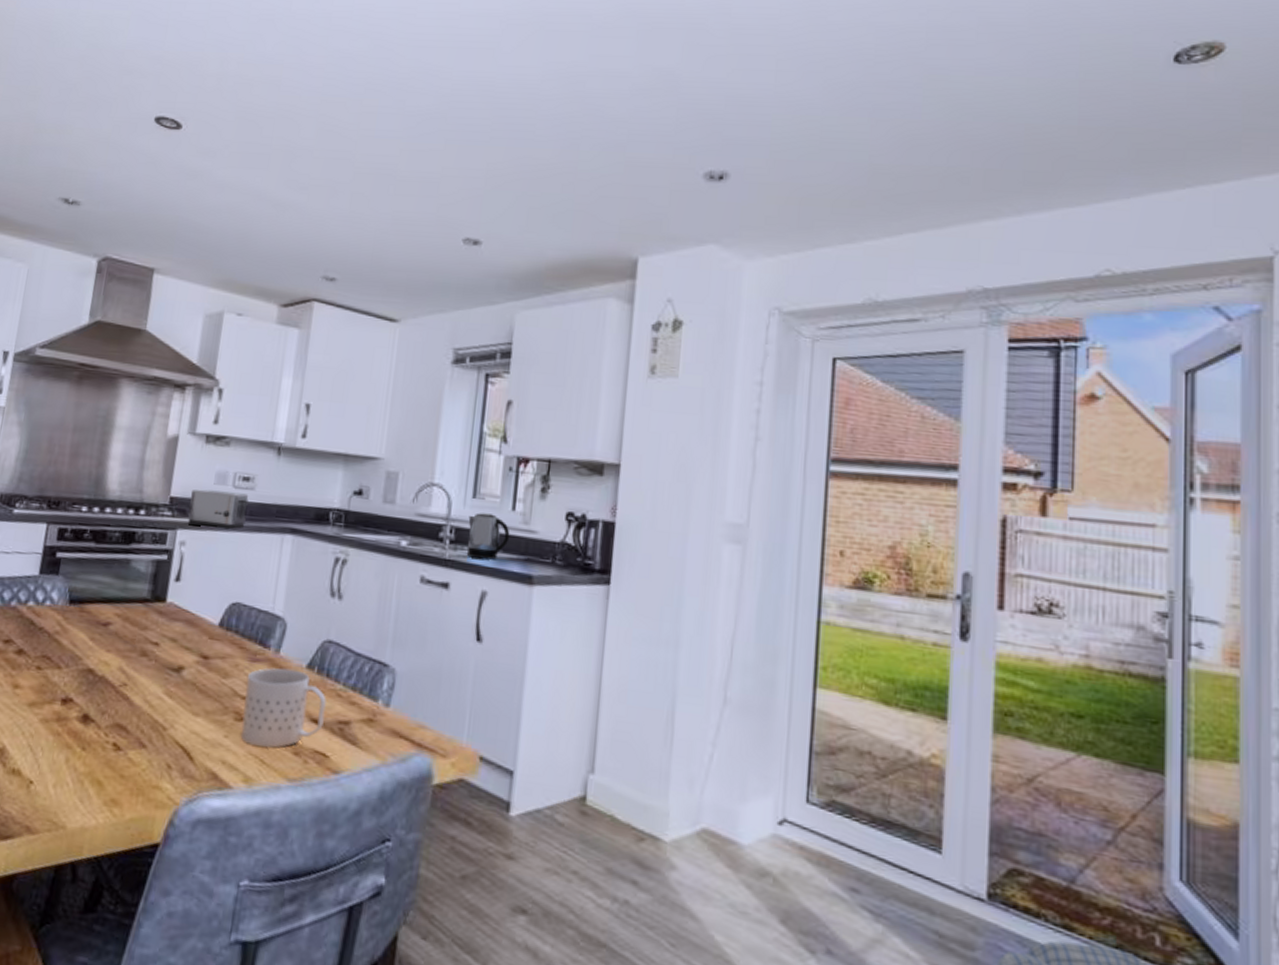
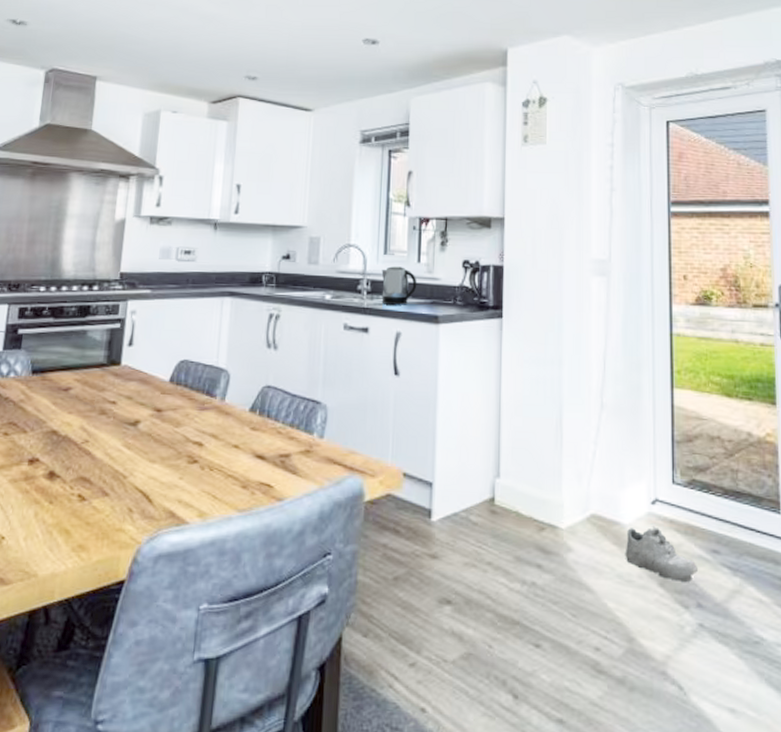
toaster: present [187,489,249,530] -> none [137,264,191,297]
mug: present [240,668,327,748] -> none [194,413,269,484]
shoe: none [740,850,830,923] -> present [625,526,697,582]

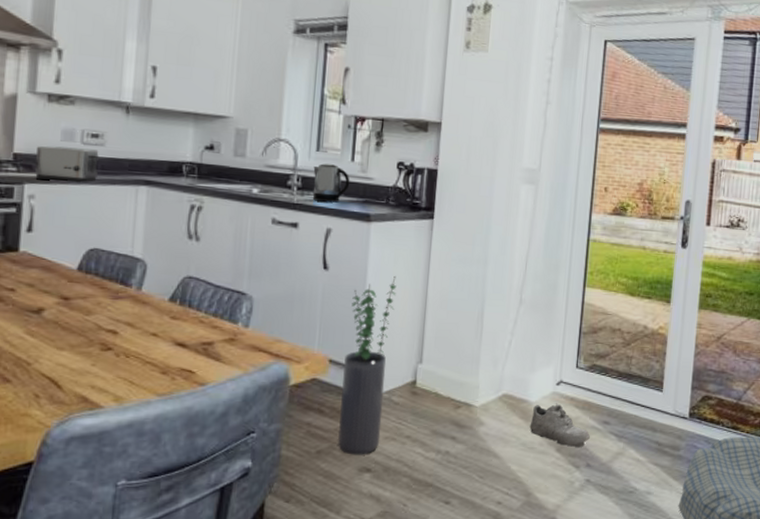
toaster: none [137,264,191,297] -> present [35,145,99,183]
vase: none [414,380,468,584] -> present [337,275,397,455]

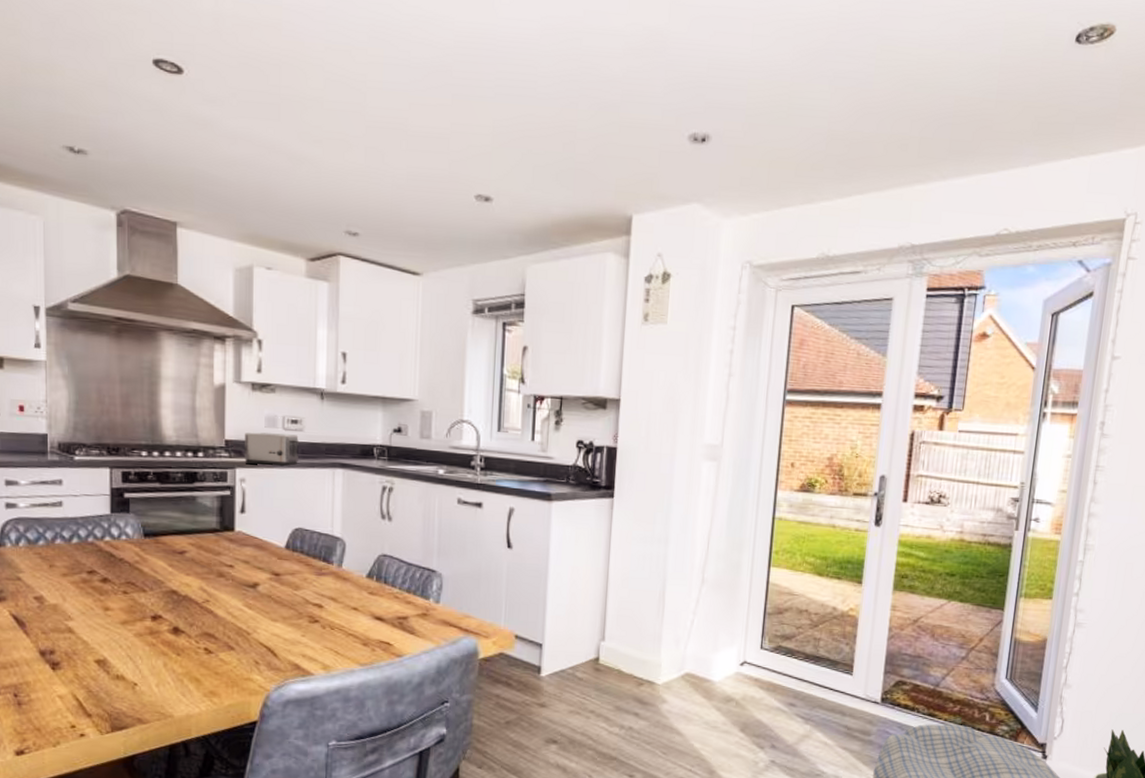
kettle: present [312,163,350,203] -> none [495,444,531,482]
vase: present [337,275,397,455] -> none [524,554,578,727]
shoe: present [529,403,590,447] -> none [712,683,775,728]

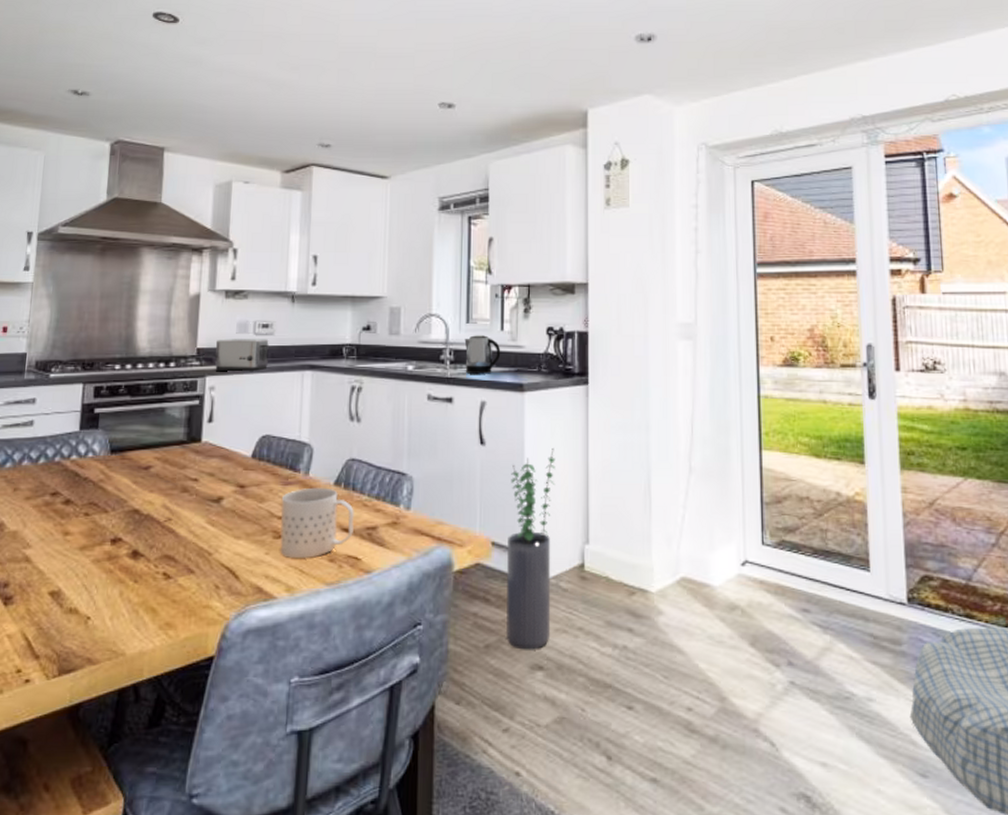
mug: none [315,579,387,641] -> present [280,487,355,558]
kettle: none [495,444,531,482] -> present [464,335,501,374]
vase: none [524,554,578,727] -> present [505,447,556,650]

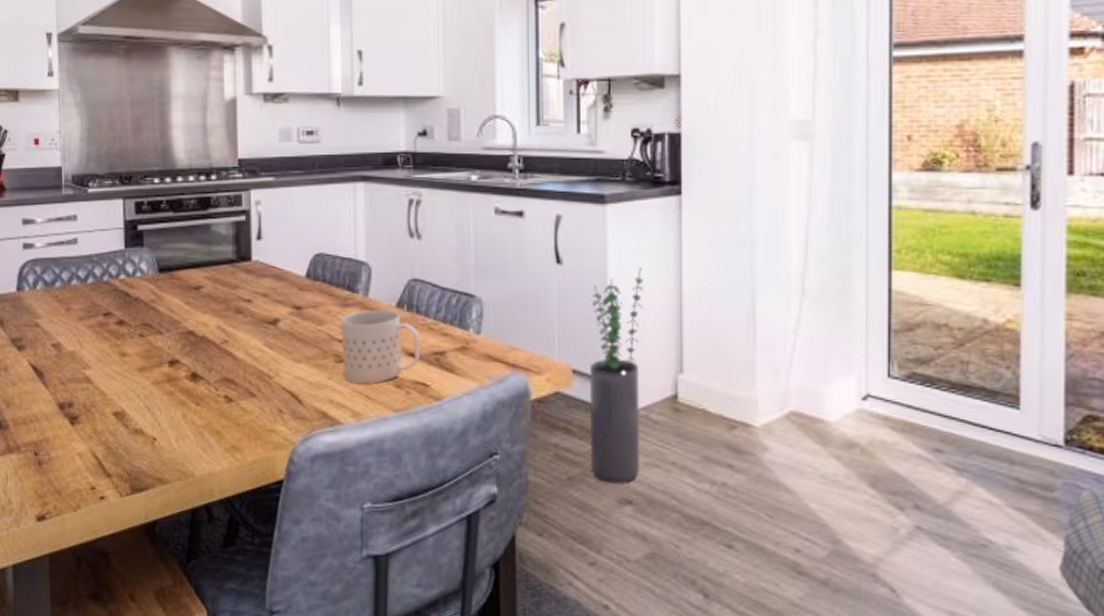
toaster: present [215,339,269,372] -> none [259,147,316,185]
kettle: present [464,335,501,374] -> none [535,139,578,184]

